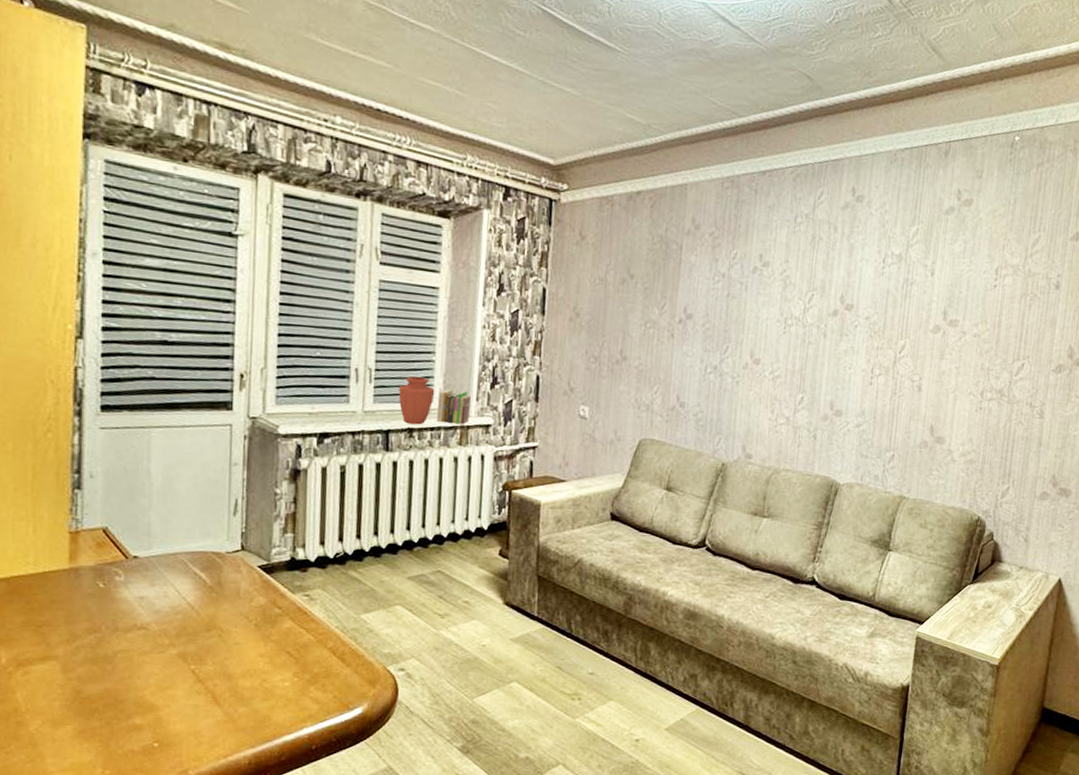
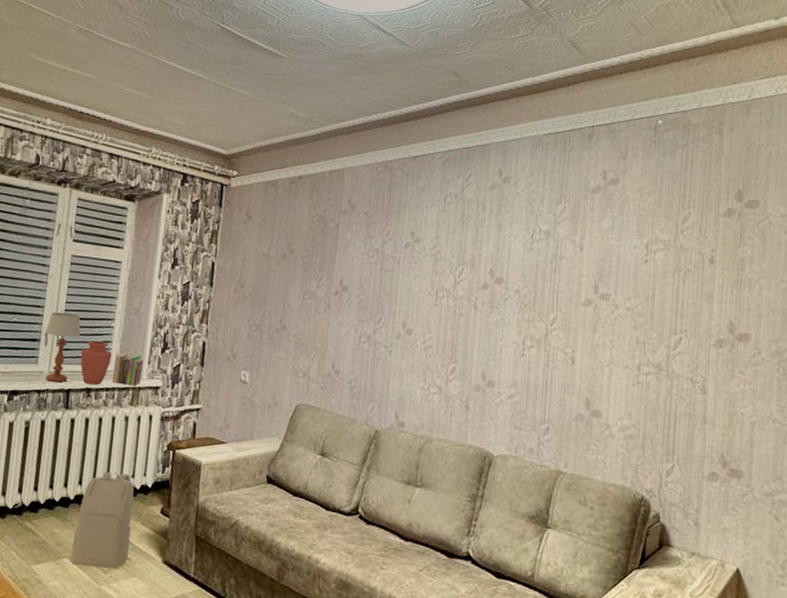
table lamp: none [355,345,397,424] -> present [45,312,81,384]
backpack: none [402,515,469,613] -> present [69,471,134,569]

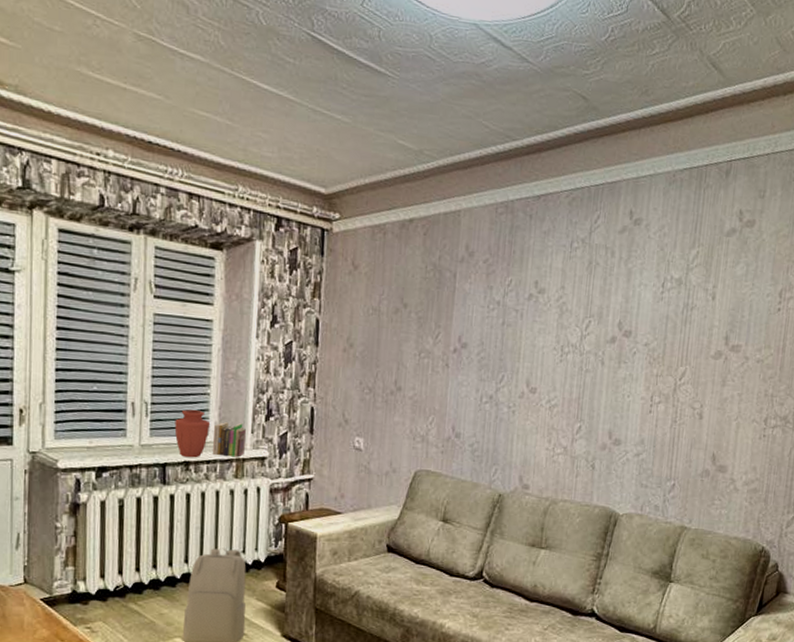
table lamp: present [45,312,81,384] -> none [131,379,173,458]

